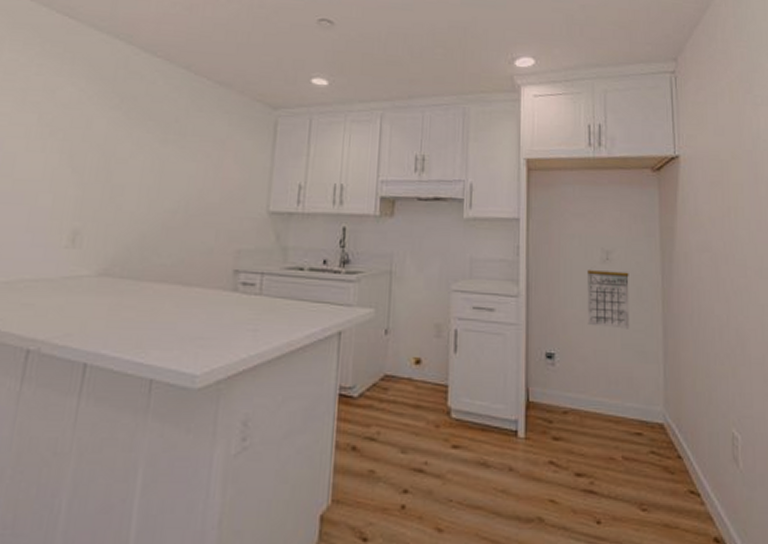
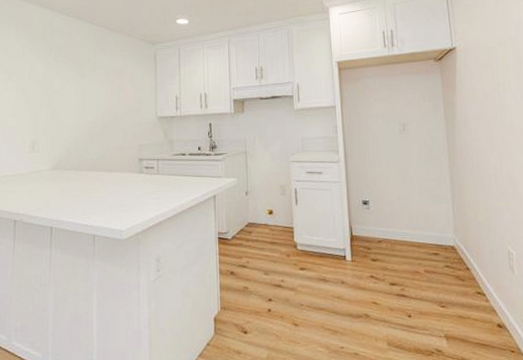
calendar: present [587,258,630,329] -> none [389,130,424,180]

